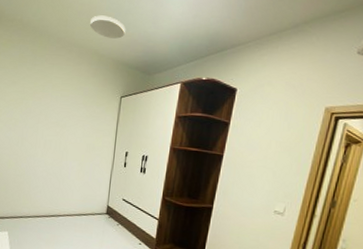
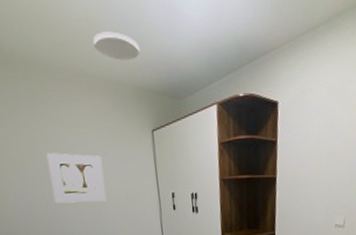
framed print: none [29,102,75,149] -> present [46,153,107,204]

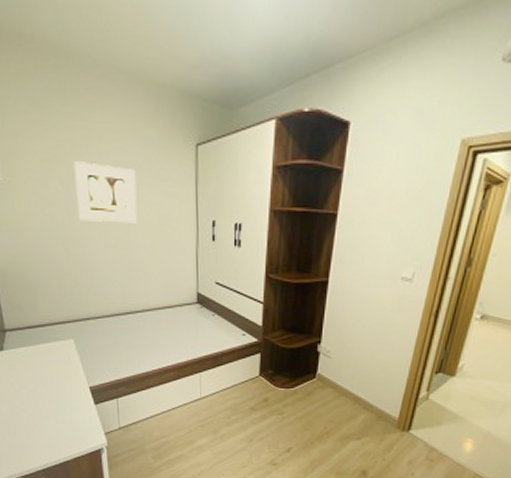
ceiling light: present [93,31,141,60] -> none [138,20,192,57]

